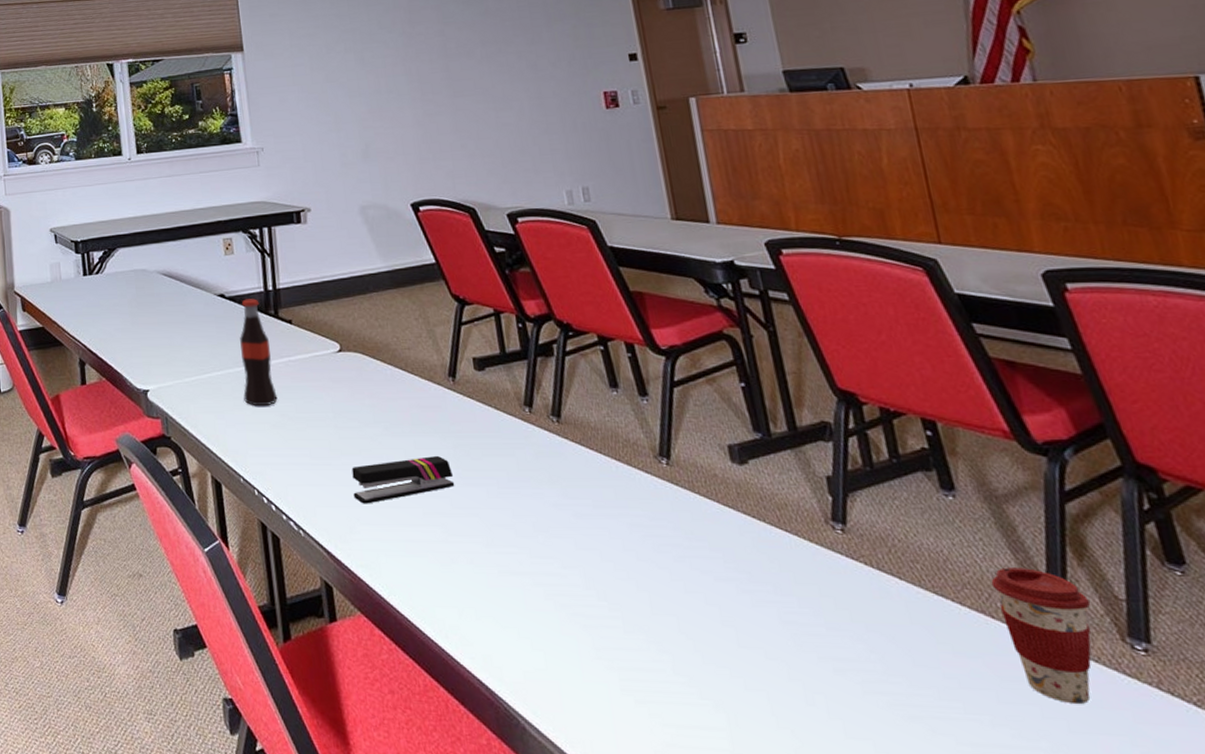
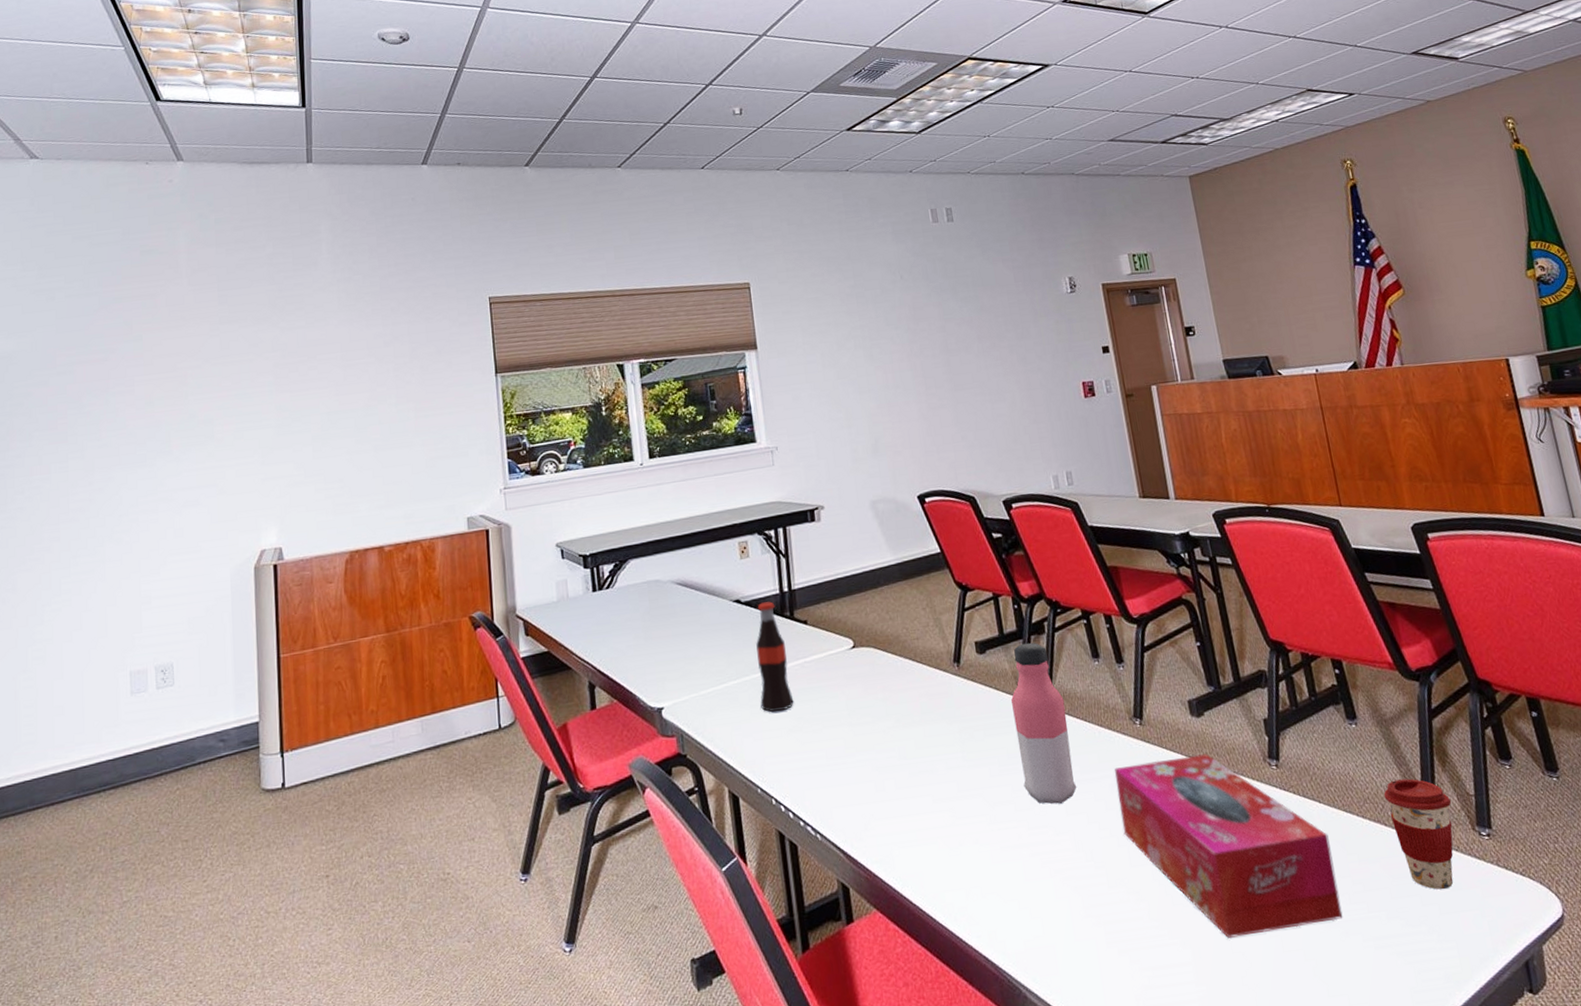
stapler: present [351,455,455,504] -> none [866,741,961,799]
water bottle: none [513,364,589,536] -> present [1011,642,1077,804]
tissue box: none [633,505,929,715] -> present [1114,754,1343,938]

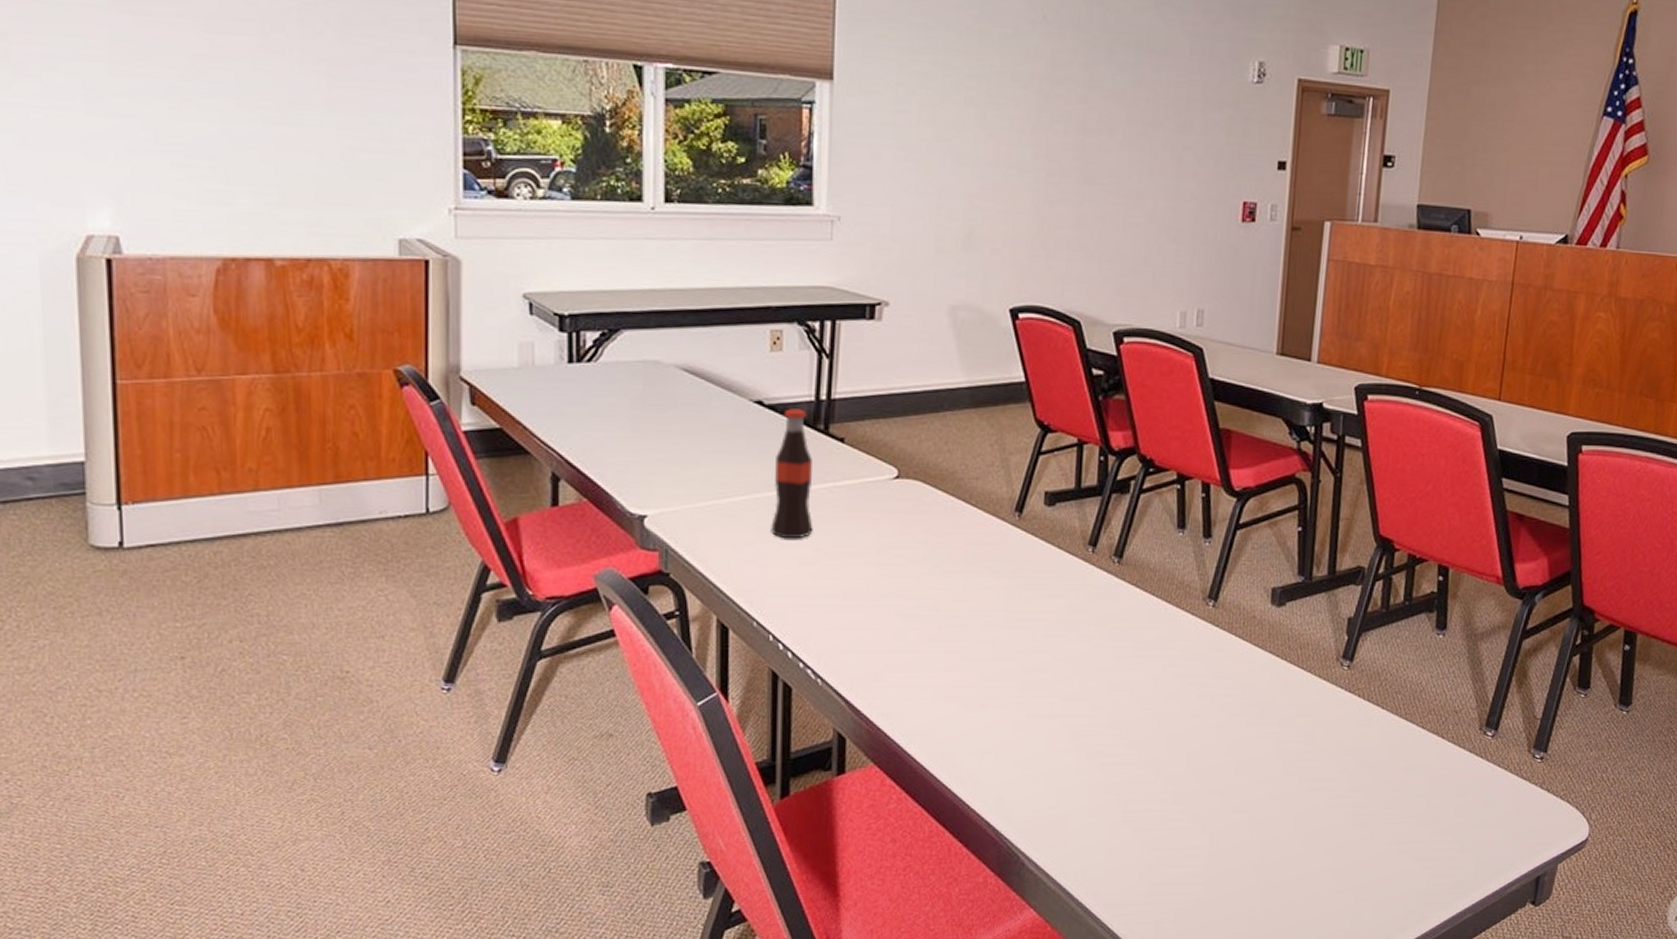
water bottle: present [1011,642,1077,804] -> none [1068,501,1134,678]
tissue box: present [1114,754,1343,938] -> none [1167,646,1382,828]
coffee cup: present [1383,778,1454,890] -> none [1450,695,1516,805]

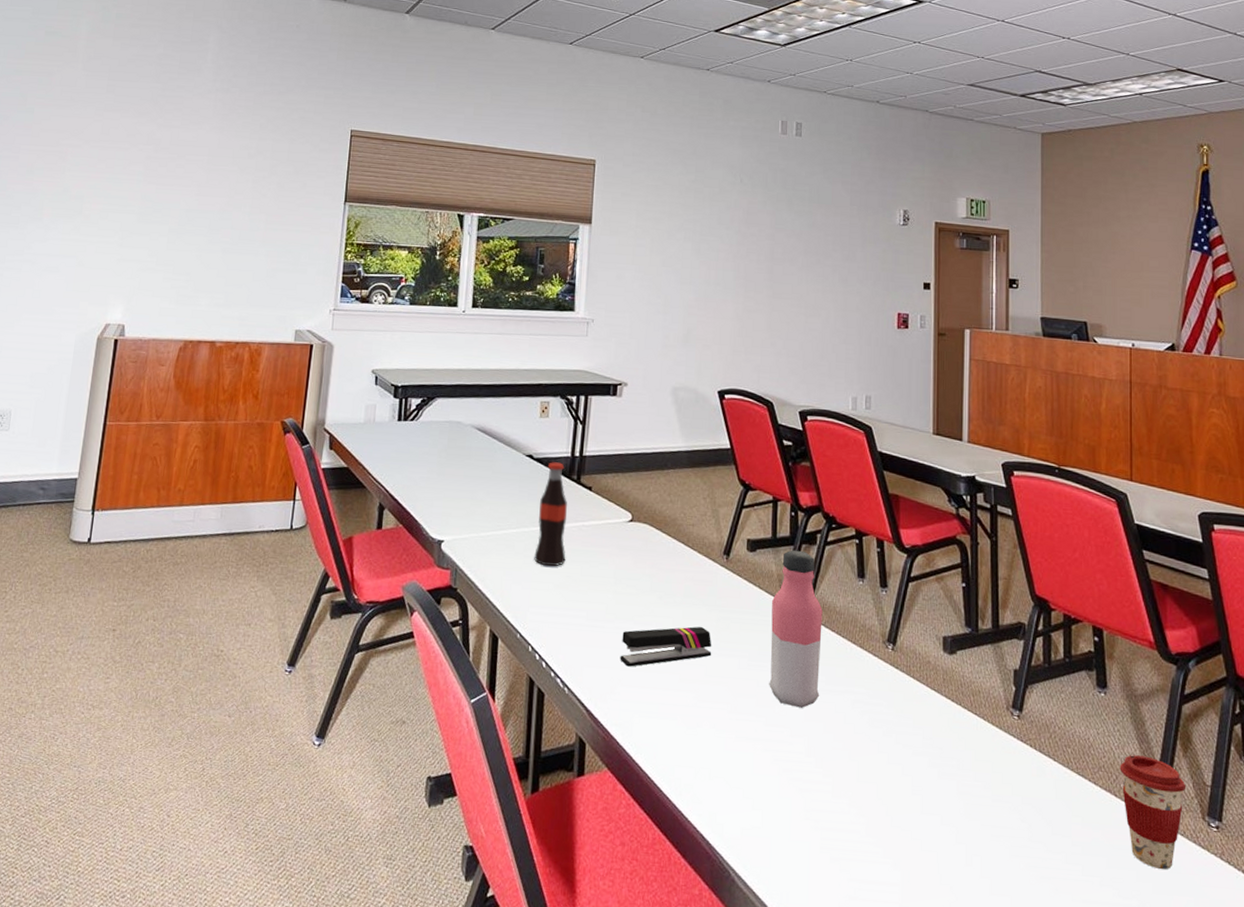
stapler: none [886,596,1000,649] -> present [620,626,712,667]
water bottle: none [1068,501,1134,678] -> present [769,550,823,708]
coffee cup: none [1450,695,1516,805] -> present [1120,755,1187,870]

